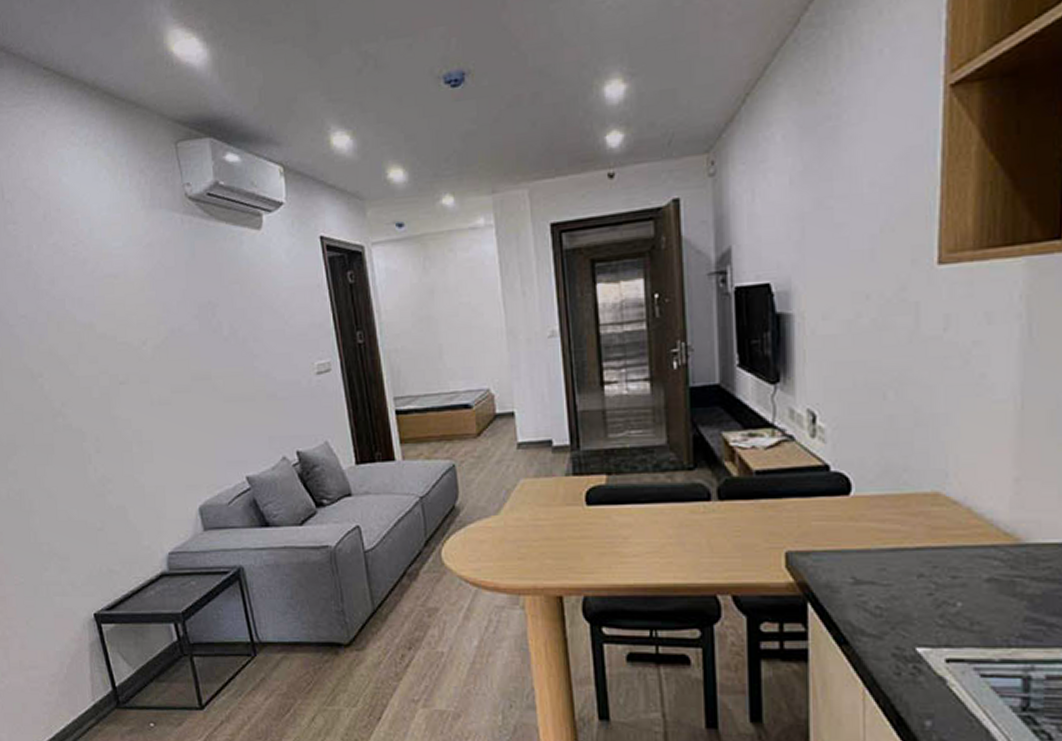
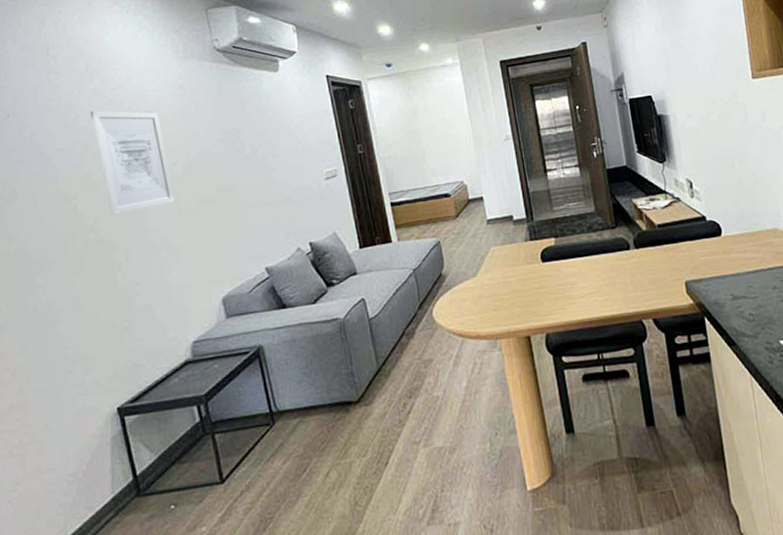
wall art: none [52,271,146,398] -> present [91,110,175,215]

